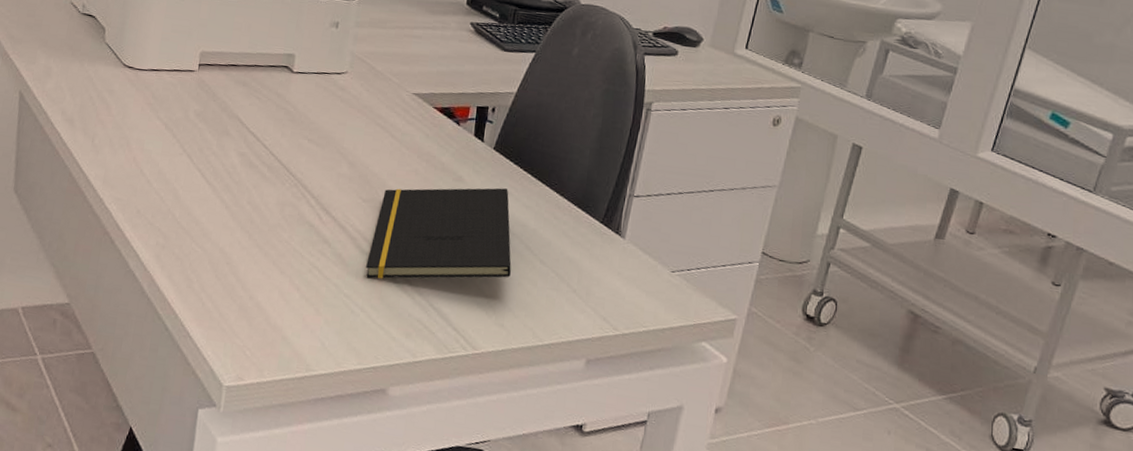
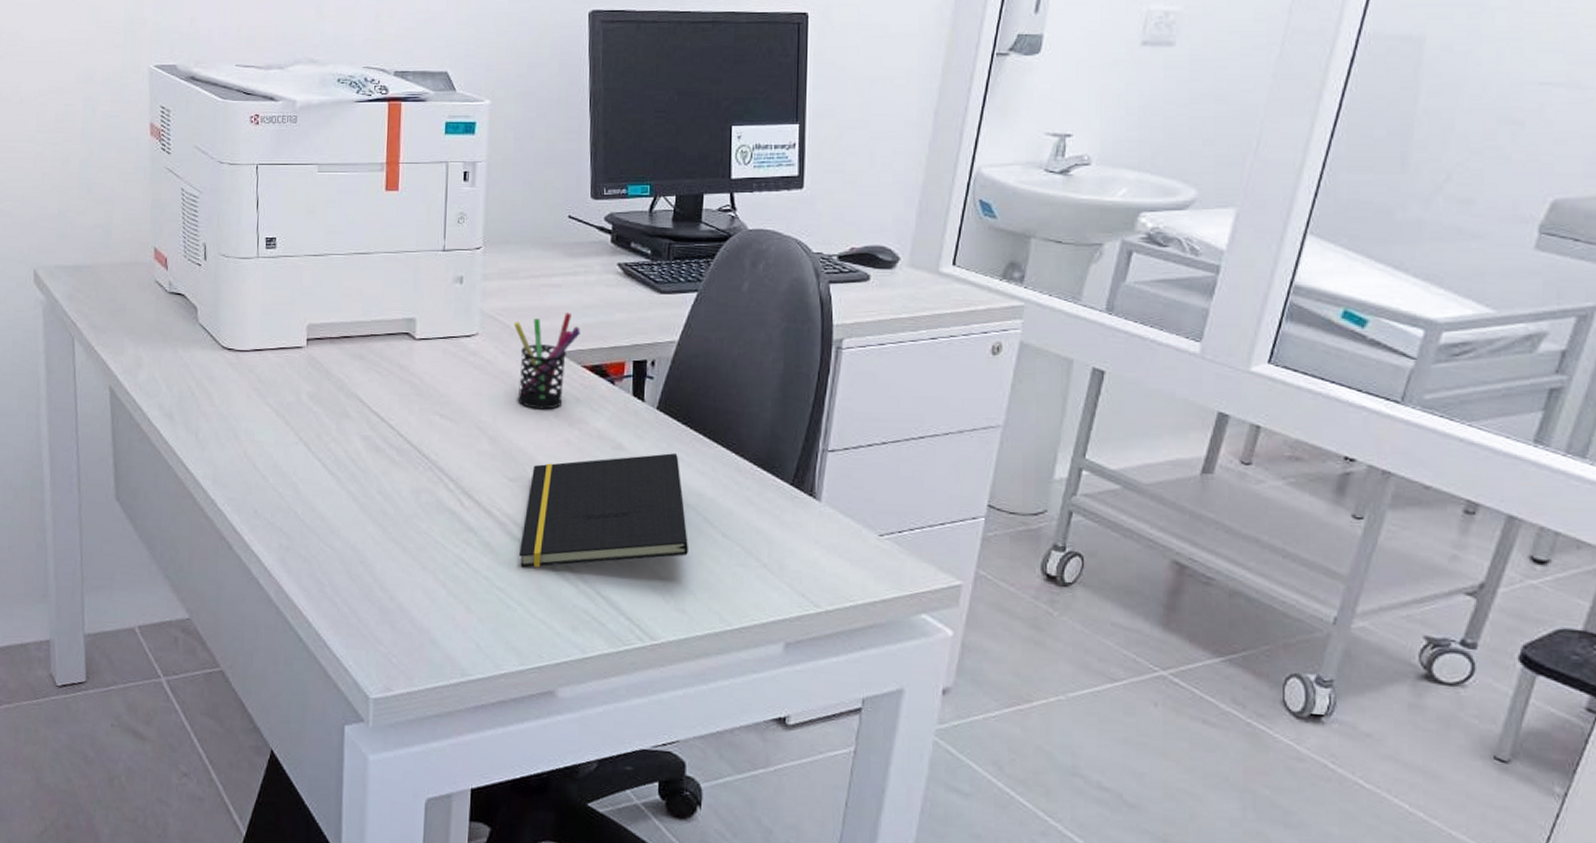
pen holder: none [376,60,435,142] -> present [513,312,580,410]

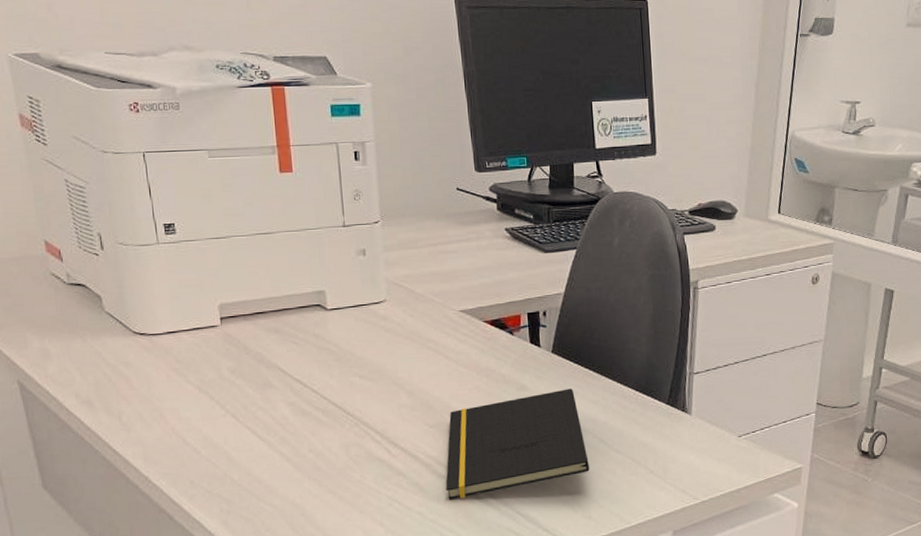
pen holder: present [513,312,580,410] -> none [417,275,479,363]

